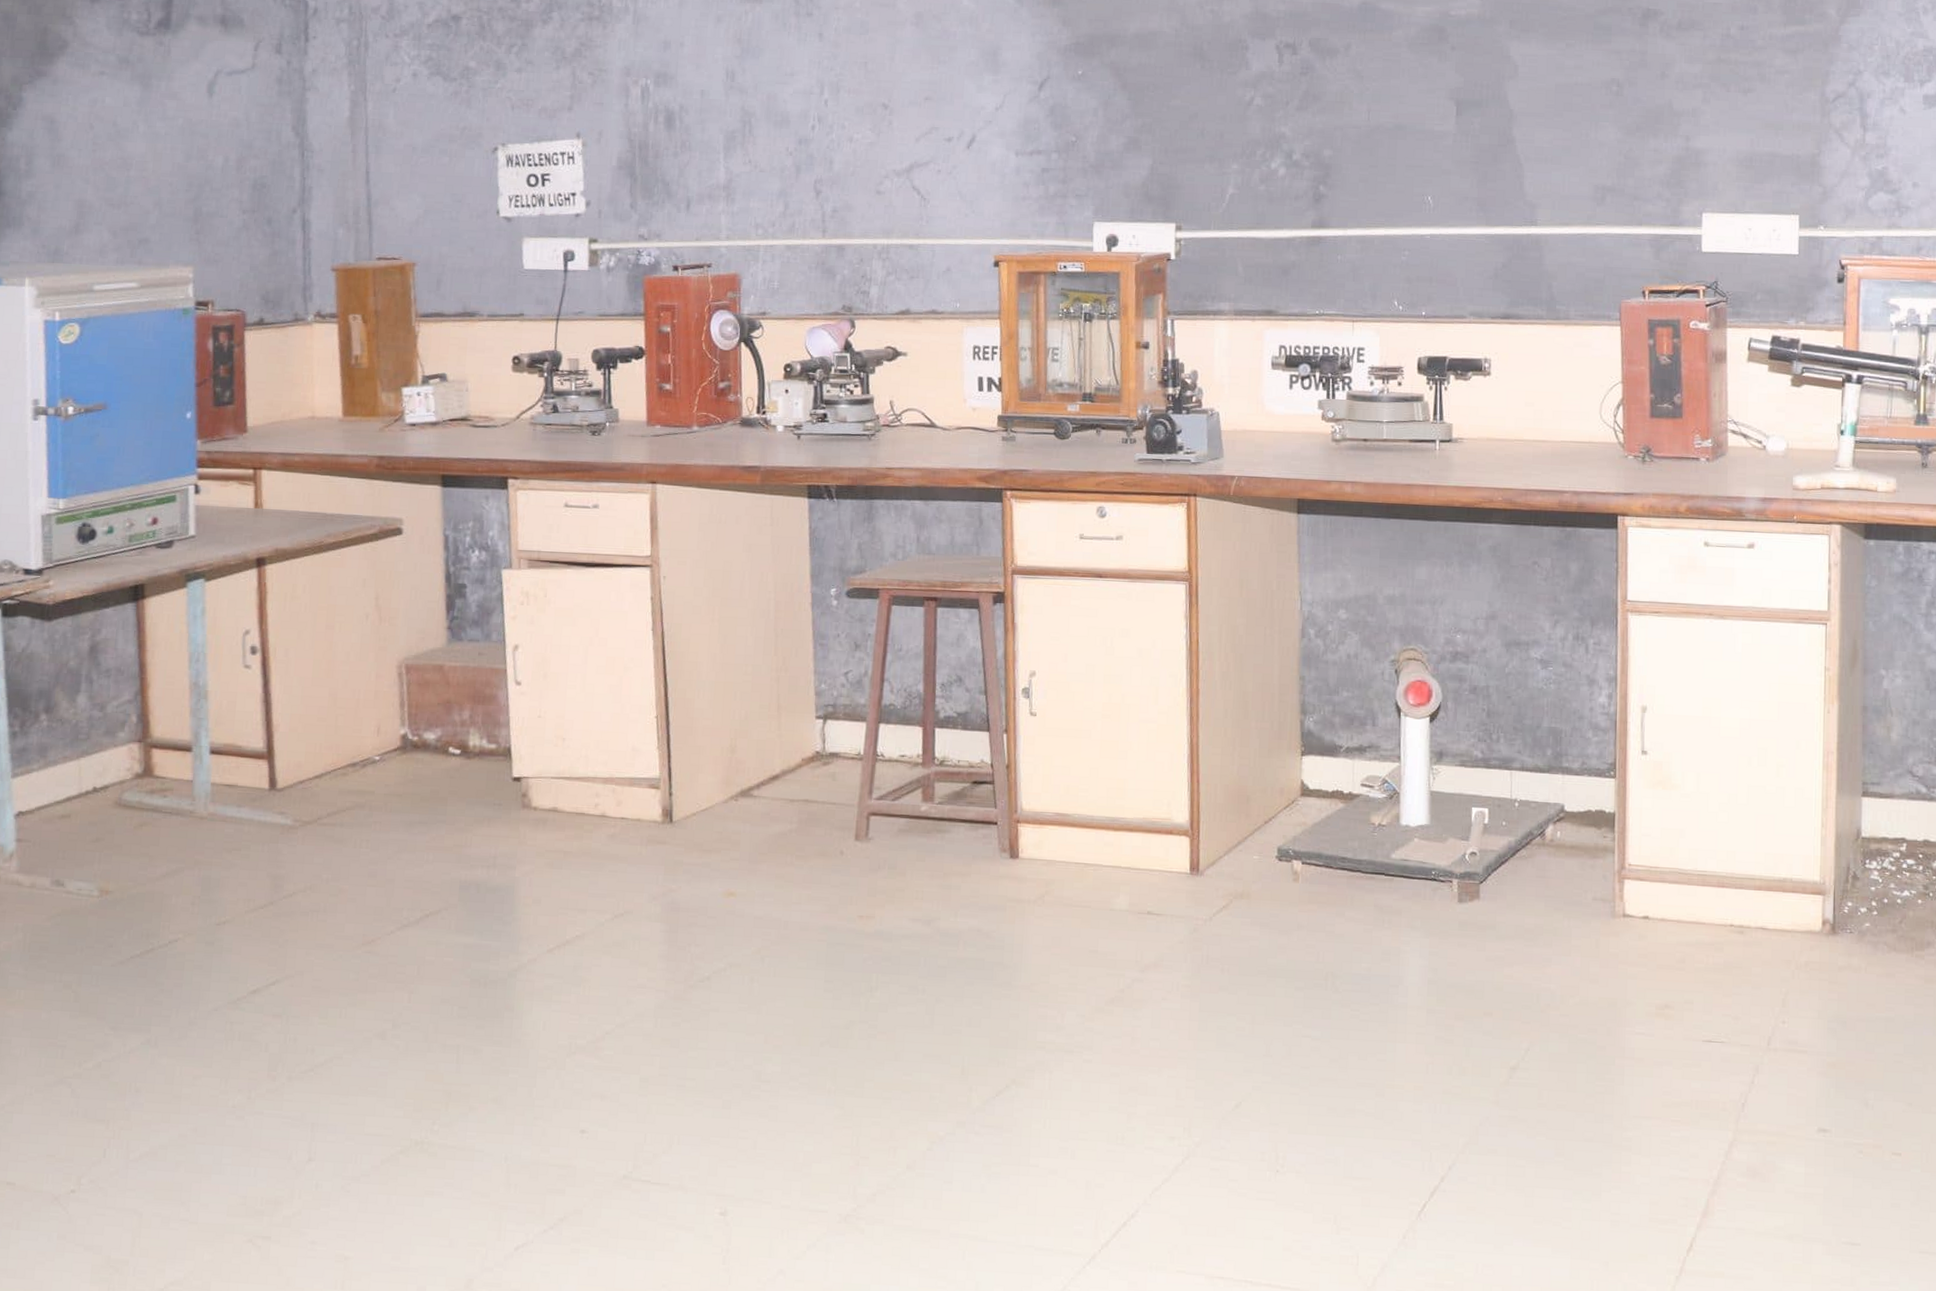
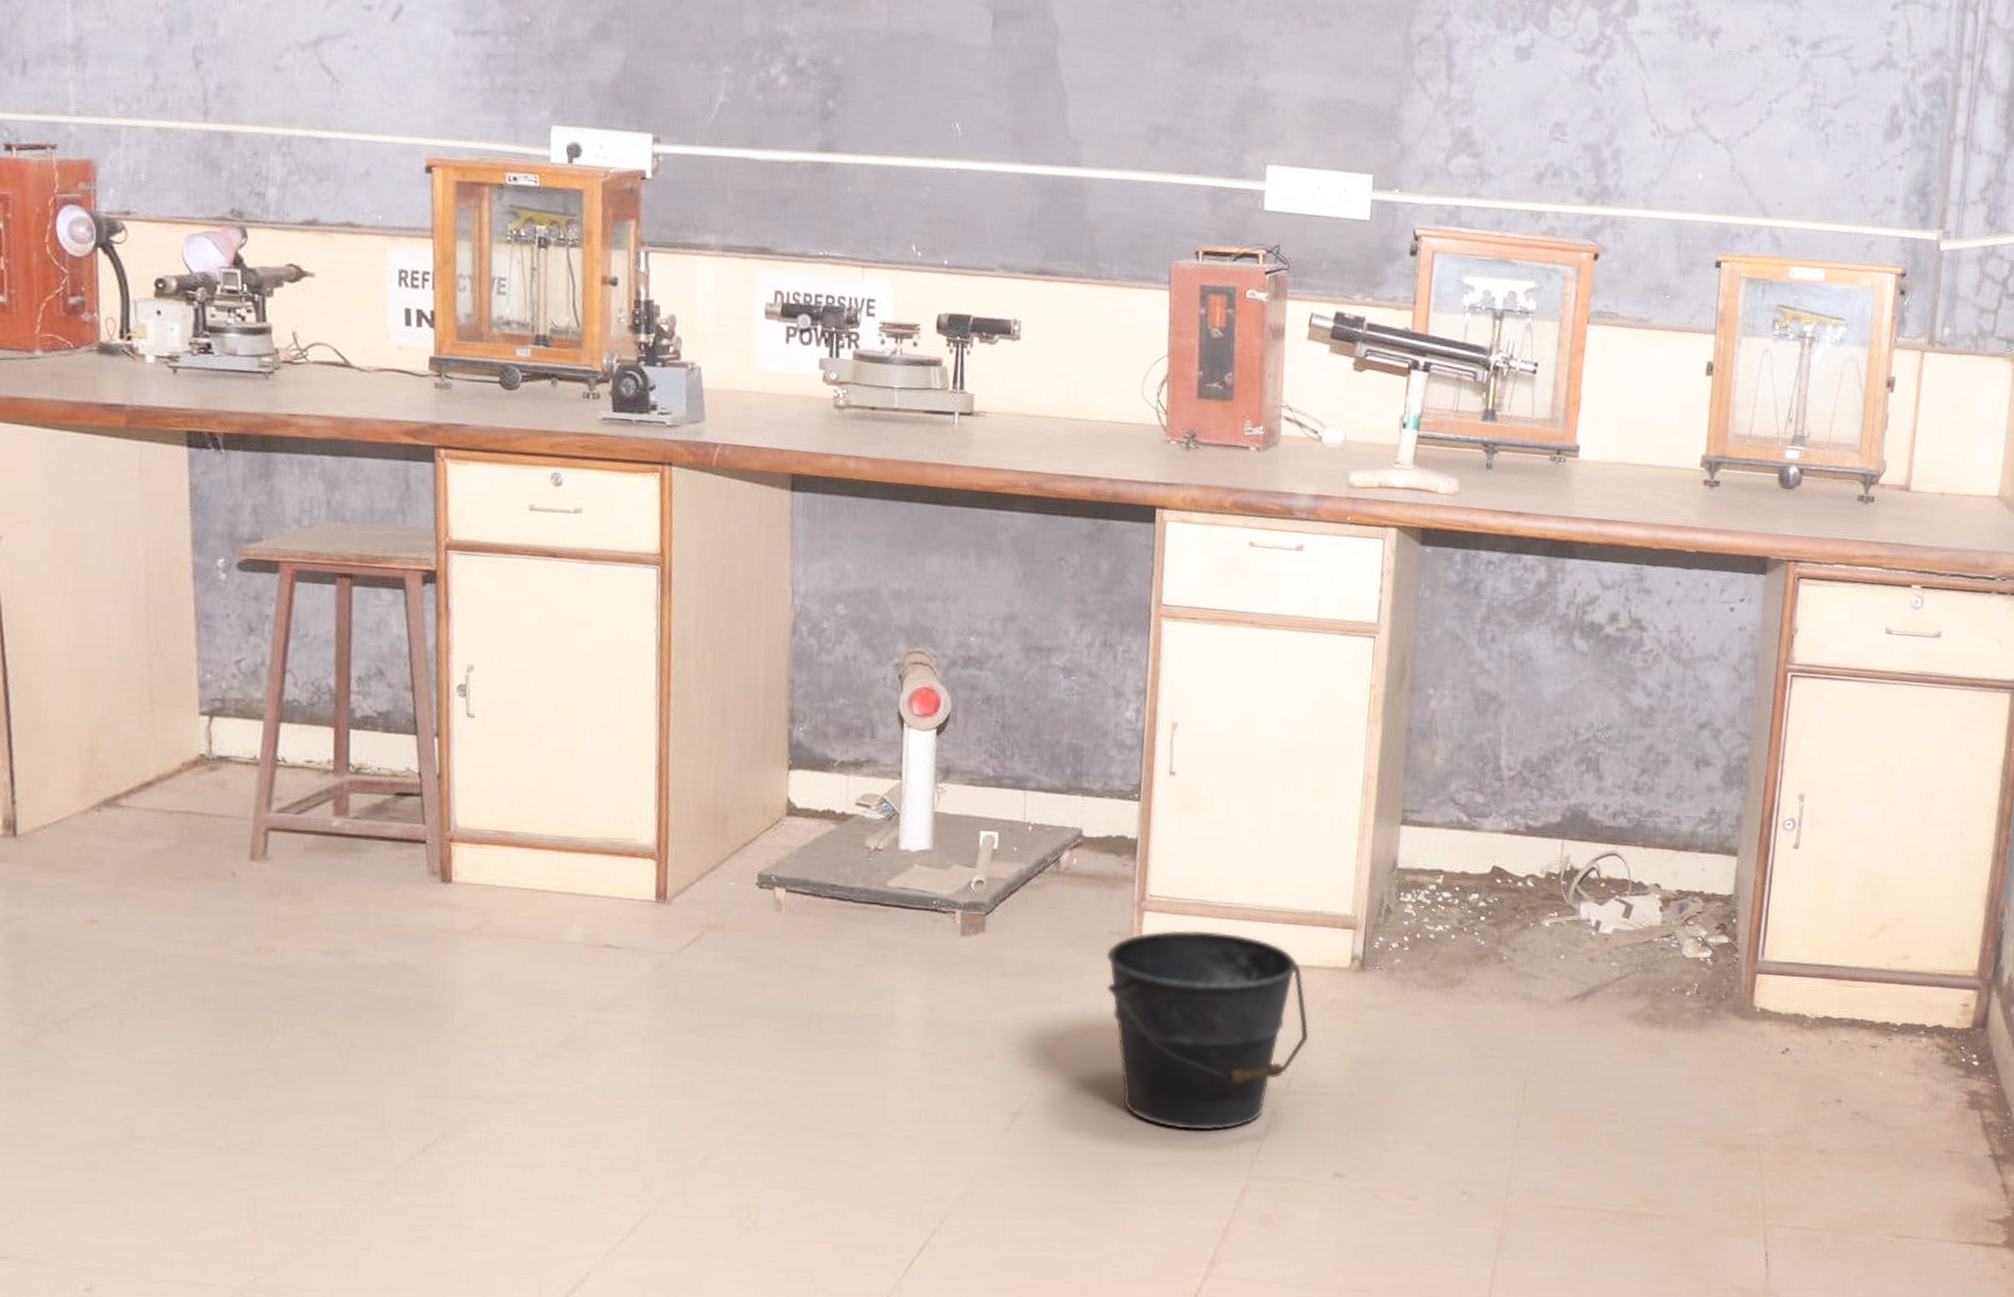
bucket: none [1591,896,1786,1085] -> present [1106,930,1309,1130]

